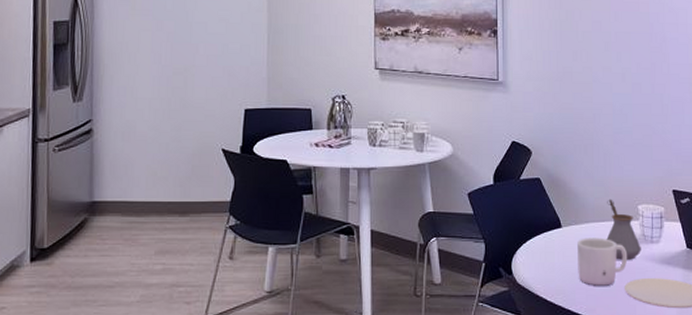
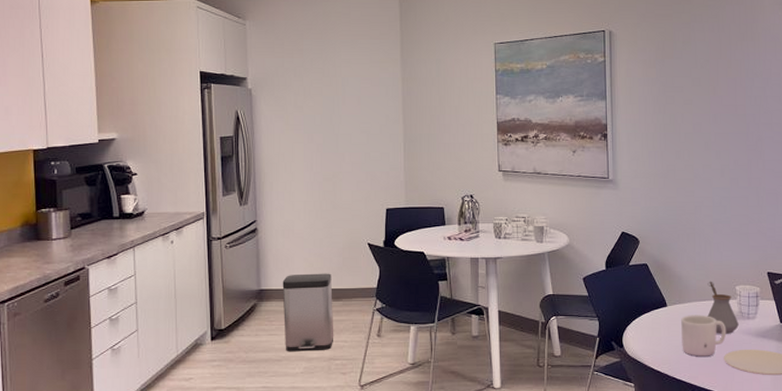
pedal bin: none [119,183,179,277] -> present [282,273,334,352]

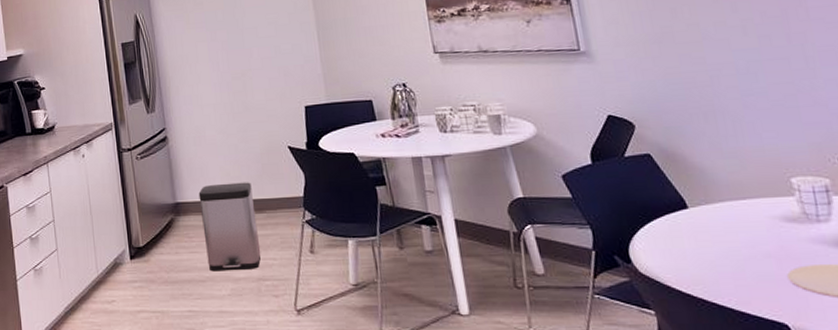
mug: present [681,315,727,357] -> none [712,218,787,275]
coffee pot: present [707,281,739,334] -> none [745,172,805,244]

